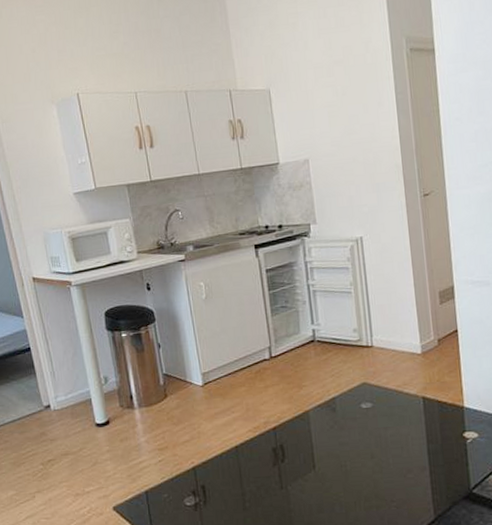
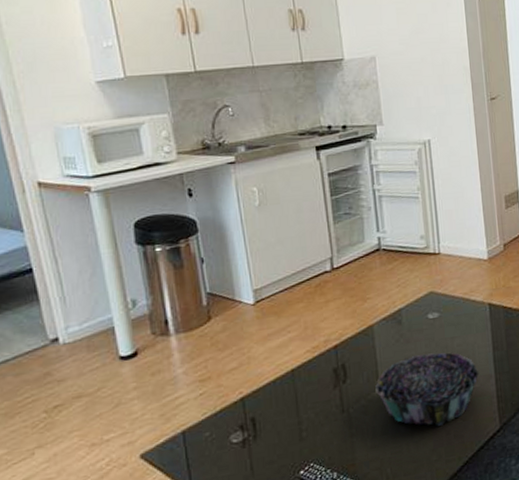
decorative bowl: none [311,441,413,511] -> present [375,353,479,426]

